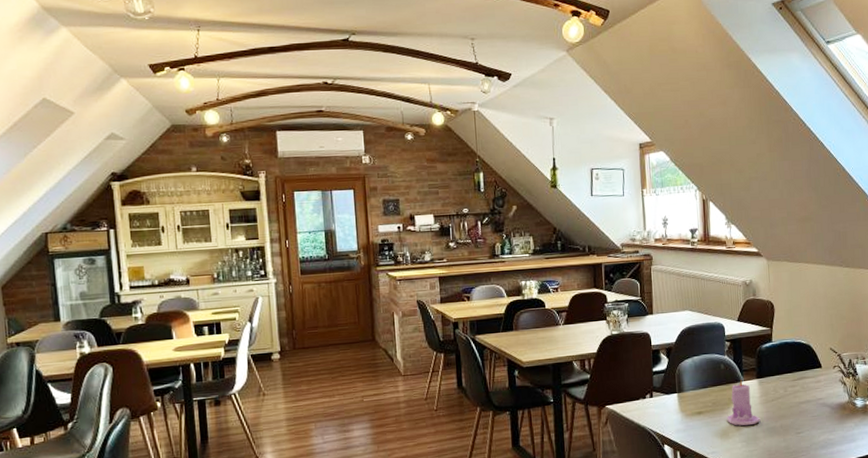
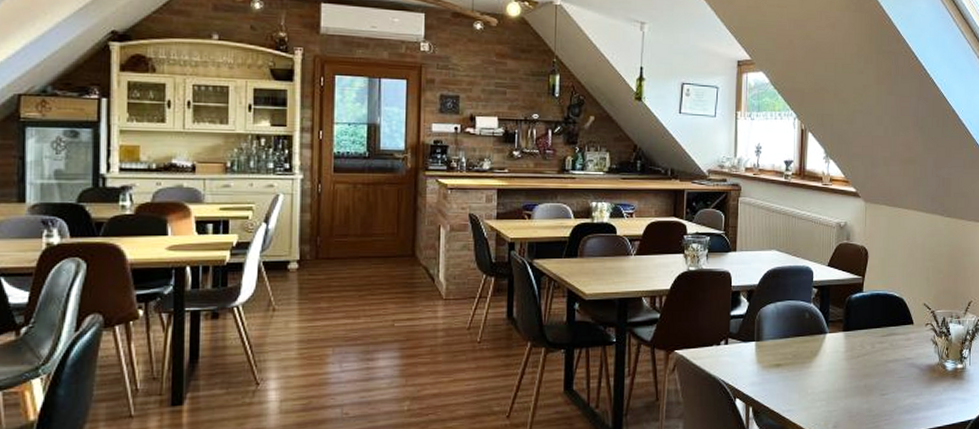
candle: present [727,379,761,426] -> none [807,331,844,383]

